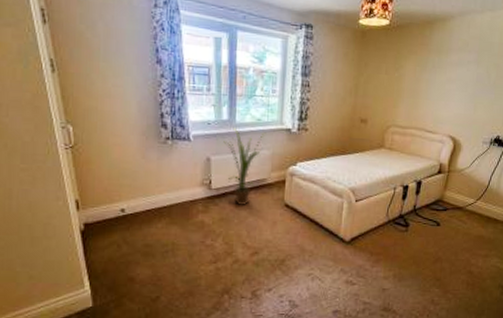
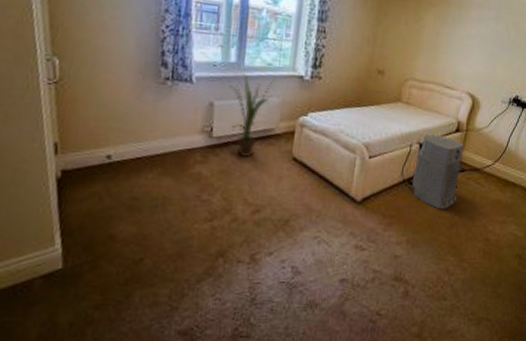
air purifier: none [397,176,446,247] -> present [412,134,464,210]

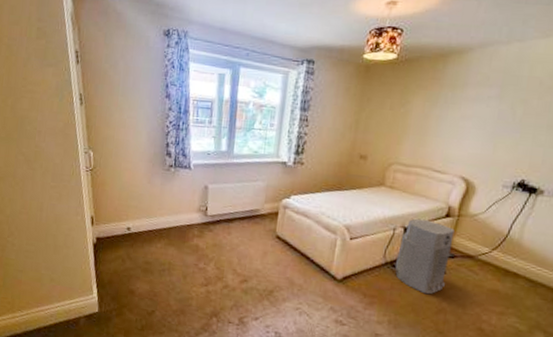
house plant: present [229,71,277,158] -> none [221,158,262,235]

